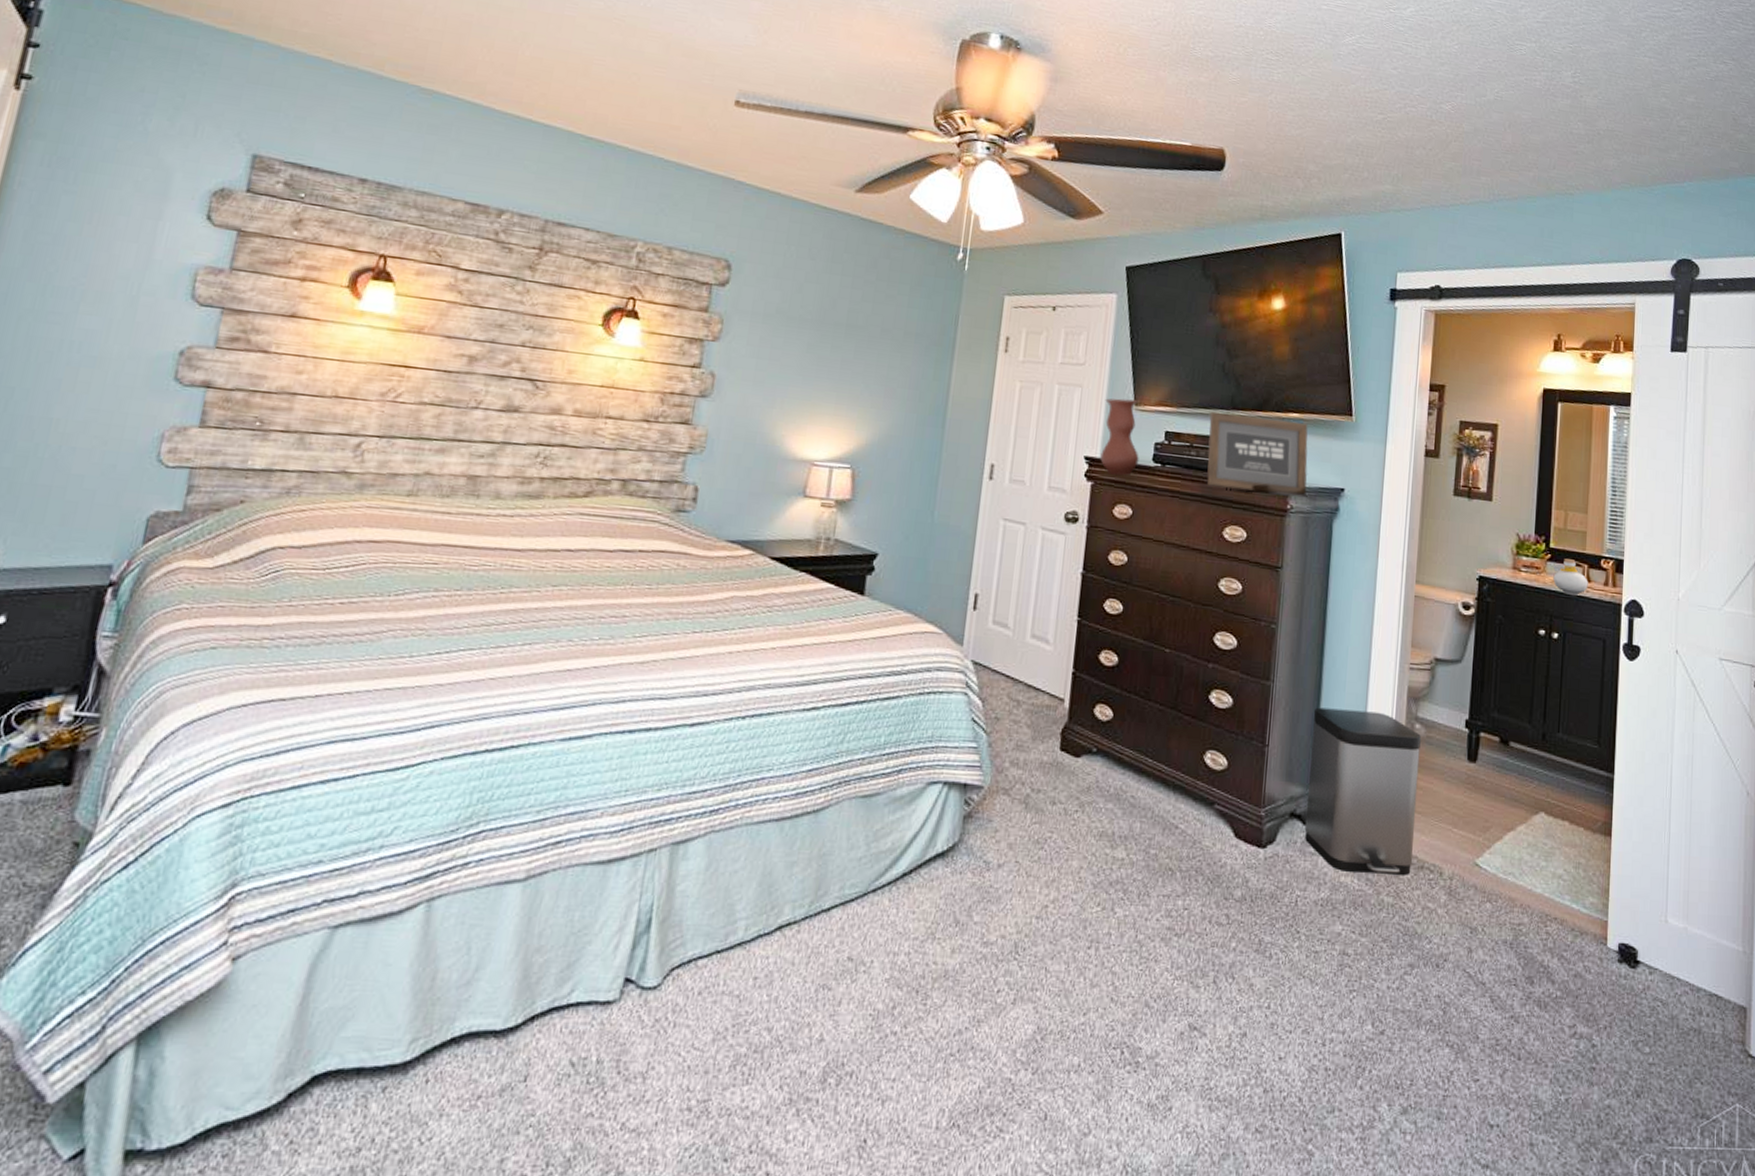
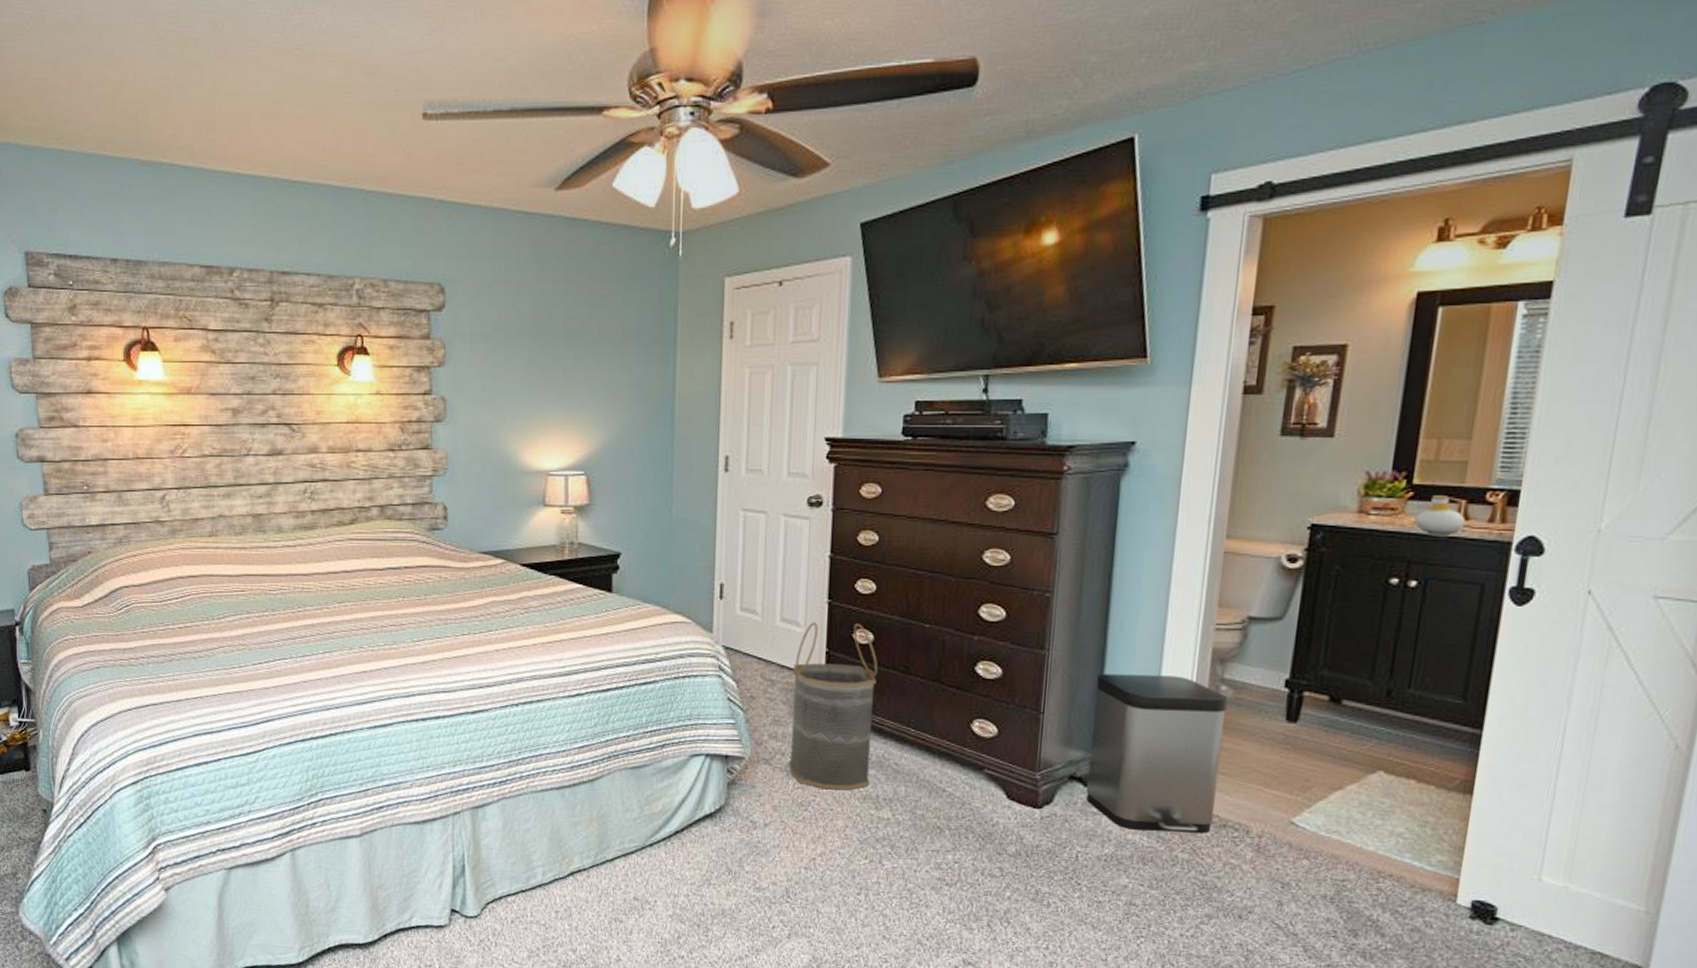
basket: none [1028,640,1121,826] -> present [789,622,879,790]
vase: present [1100,398,1139,476] -> none [843,372,887,454]
picture frame: present [1206,411,1308,498] -> none [965,373,1089,457]

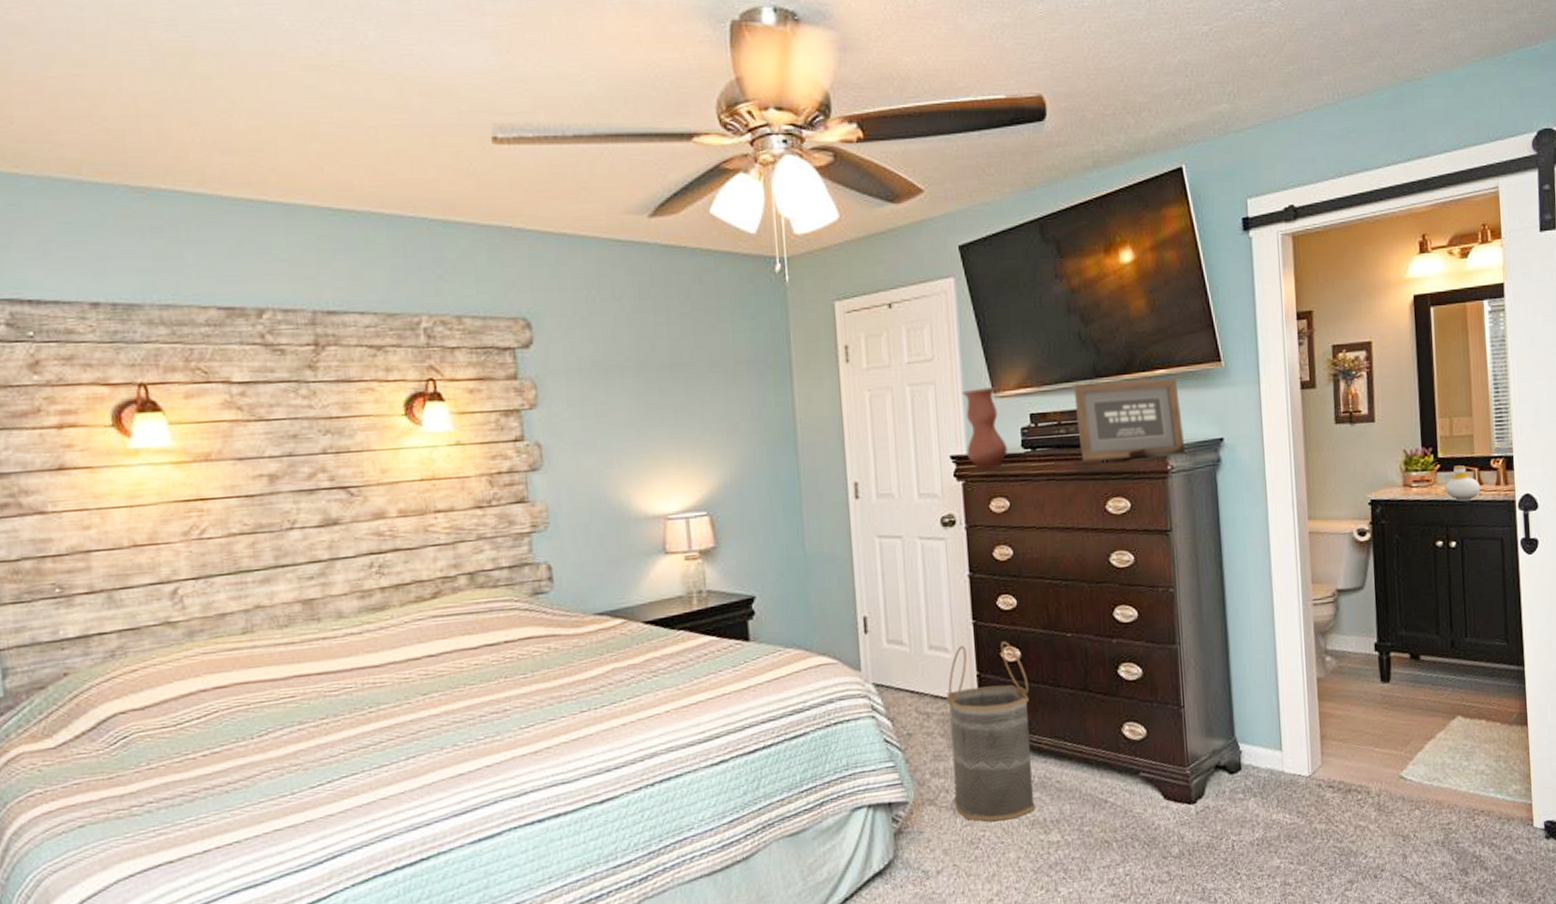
vase: none [843,372,887,454] -> present [961,387,1008,470]
picture frame: none [965,373,1089,457] -> present [1073,377,1186,462]
pedal bin: present [1086,673,1228,833] -> none [1225,653,1339,810]

